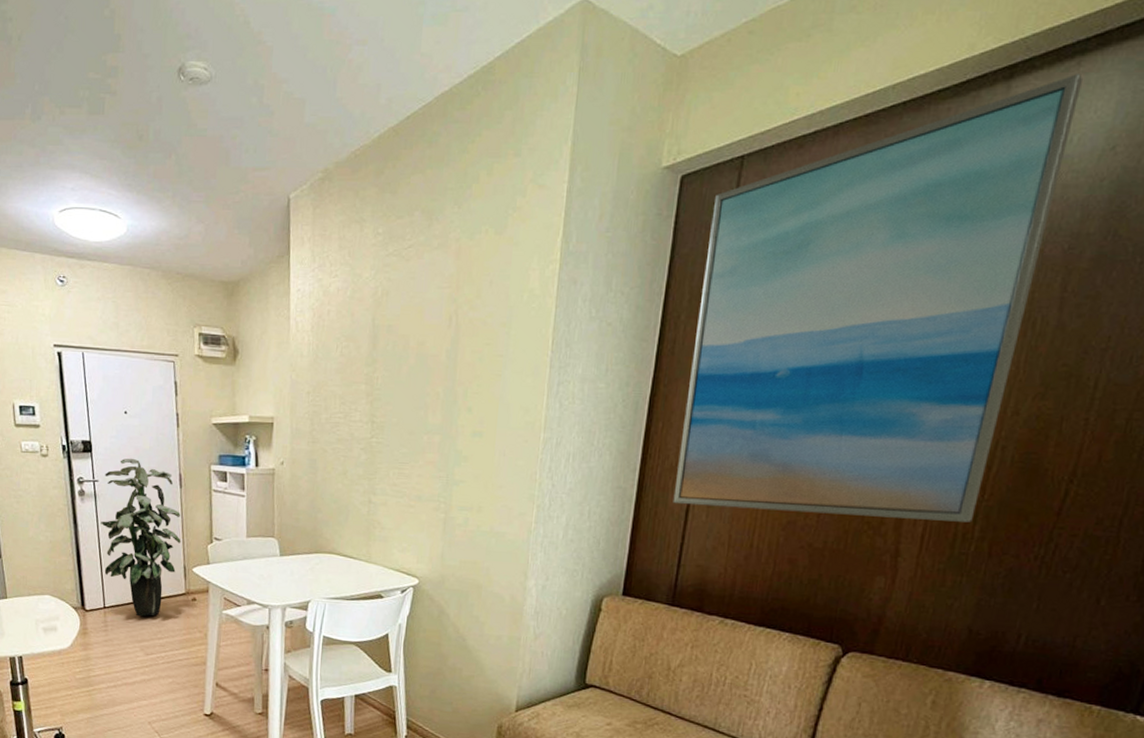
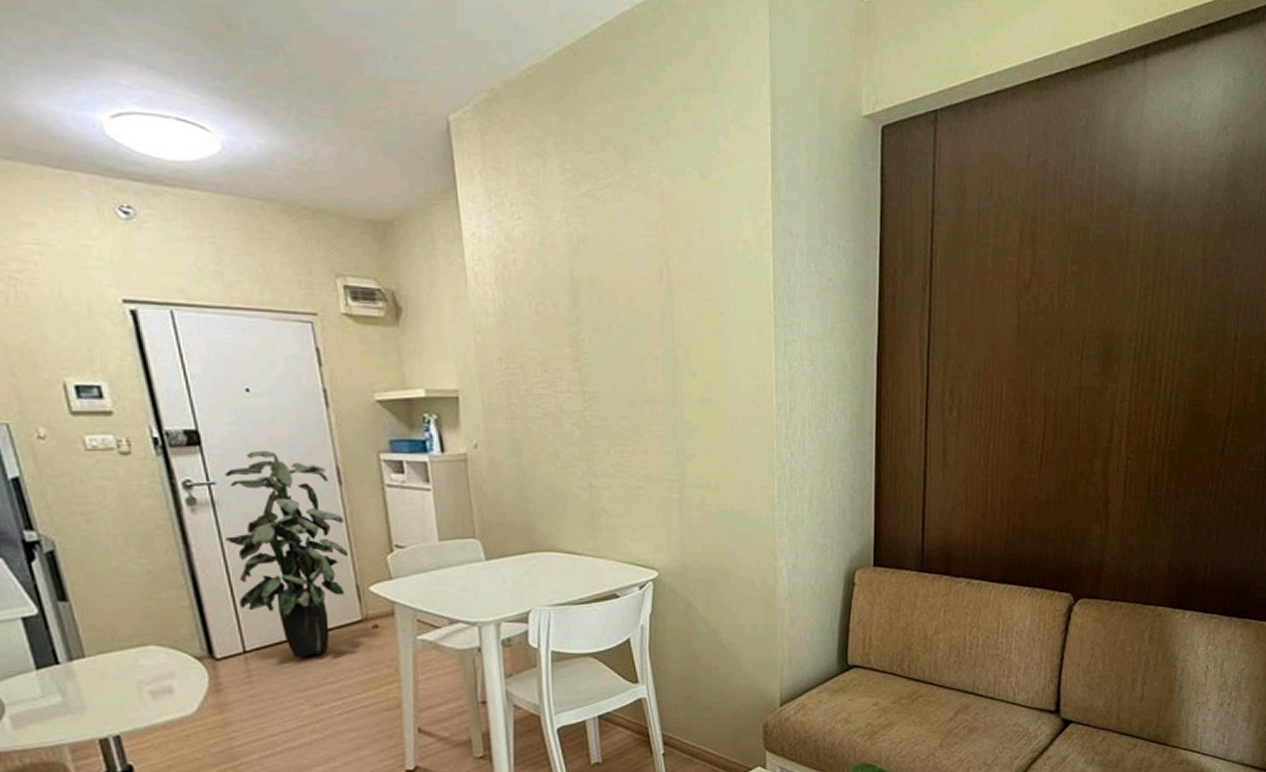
wall art: present [673,74,1083,523] -> none [910,59,1197,467]

